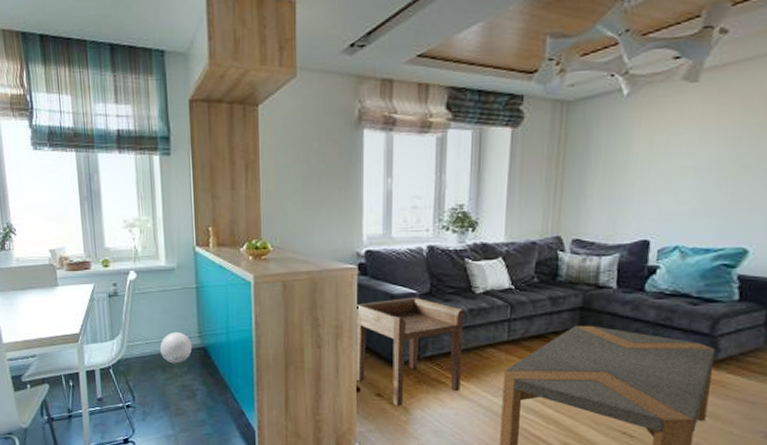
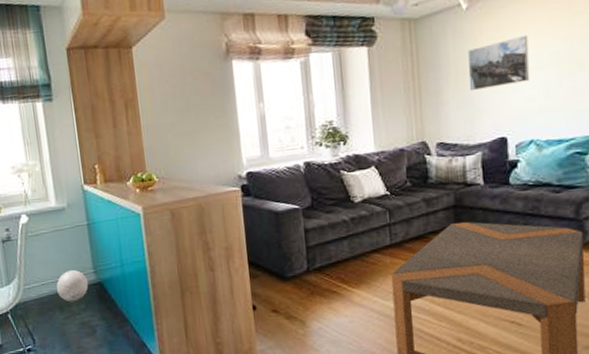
side table: present [355,297,465,406] -> none [244,211,352,320]
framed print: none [617,130,691,187] -> present [468,35,530,92]

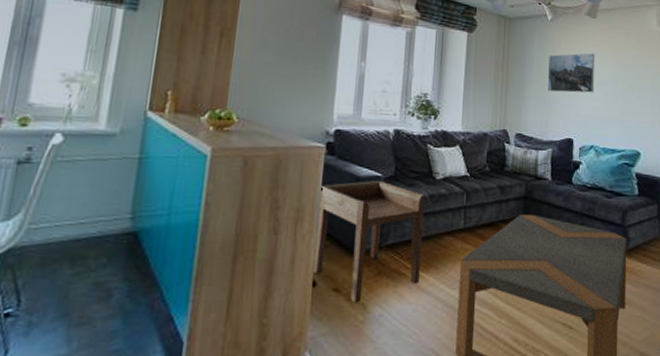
ball: present [56,270,89,302] -> none [73,212,120,254]
side table: none [244,211,352,320] -> present [312,180,426,303]

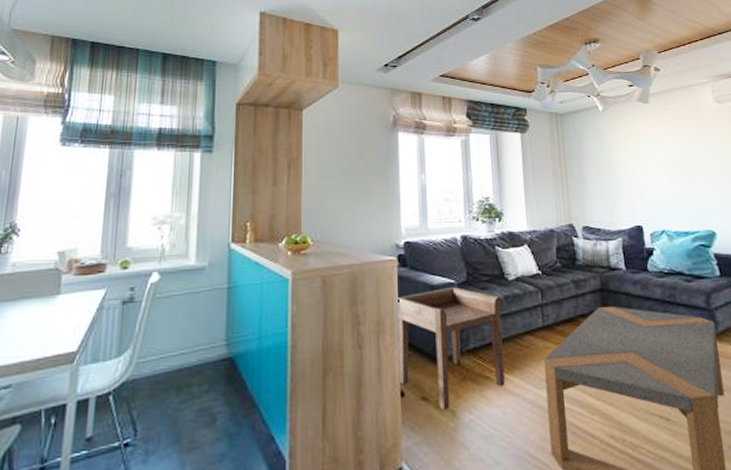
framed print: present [547,53,595,93] -> none [605,137,658,182]

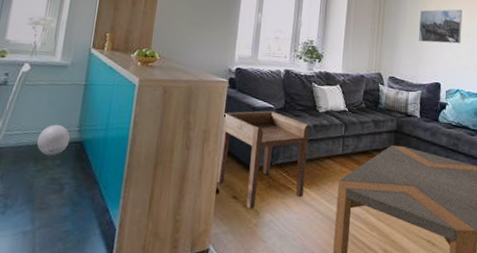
ball: none [177,342,218,381] -> present [36,125,70,156]
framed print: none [605,137,658,182] -> present [418,9,463,44]

